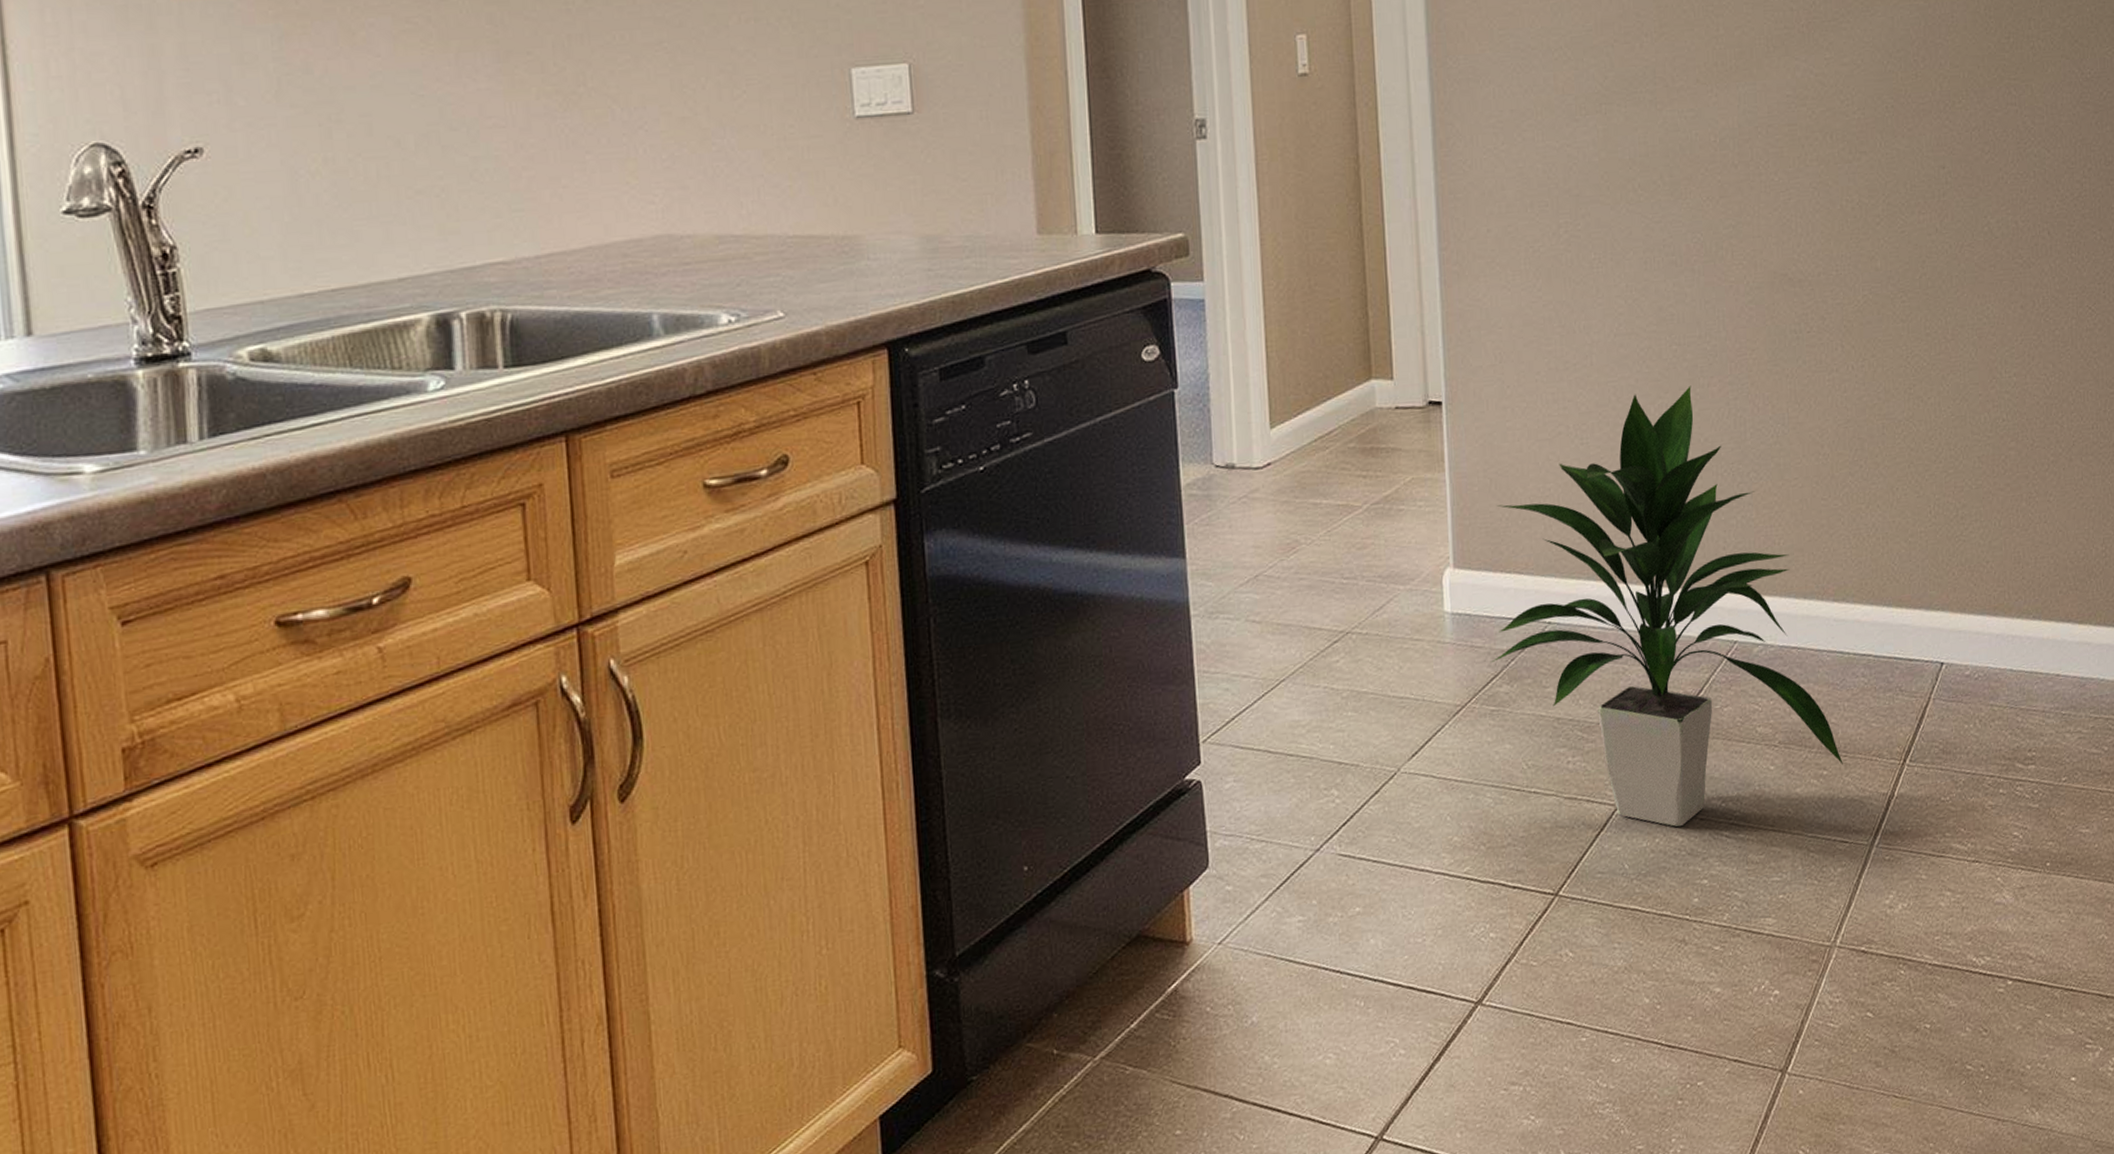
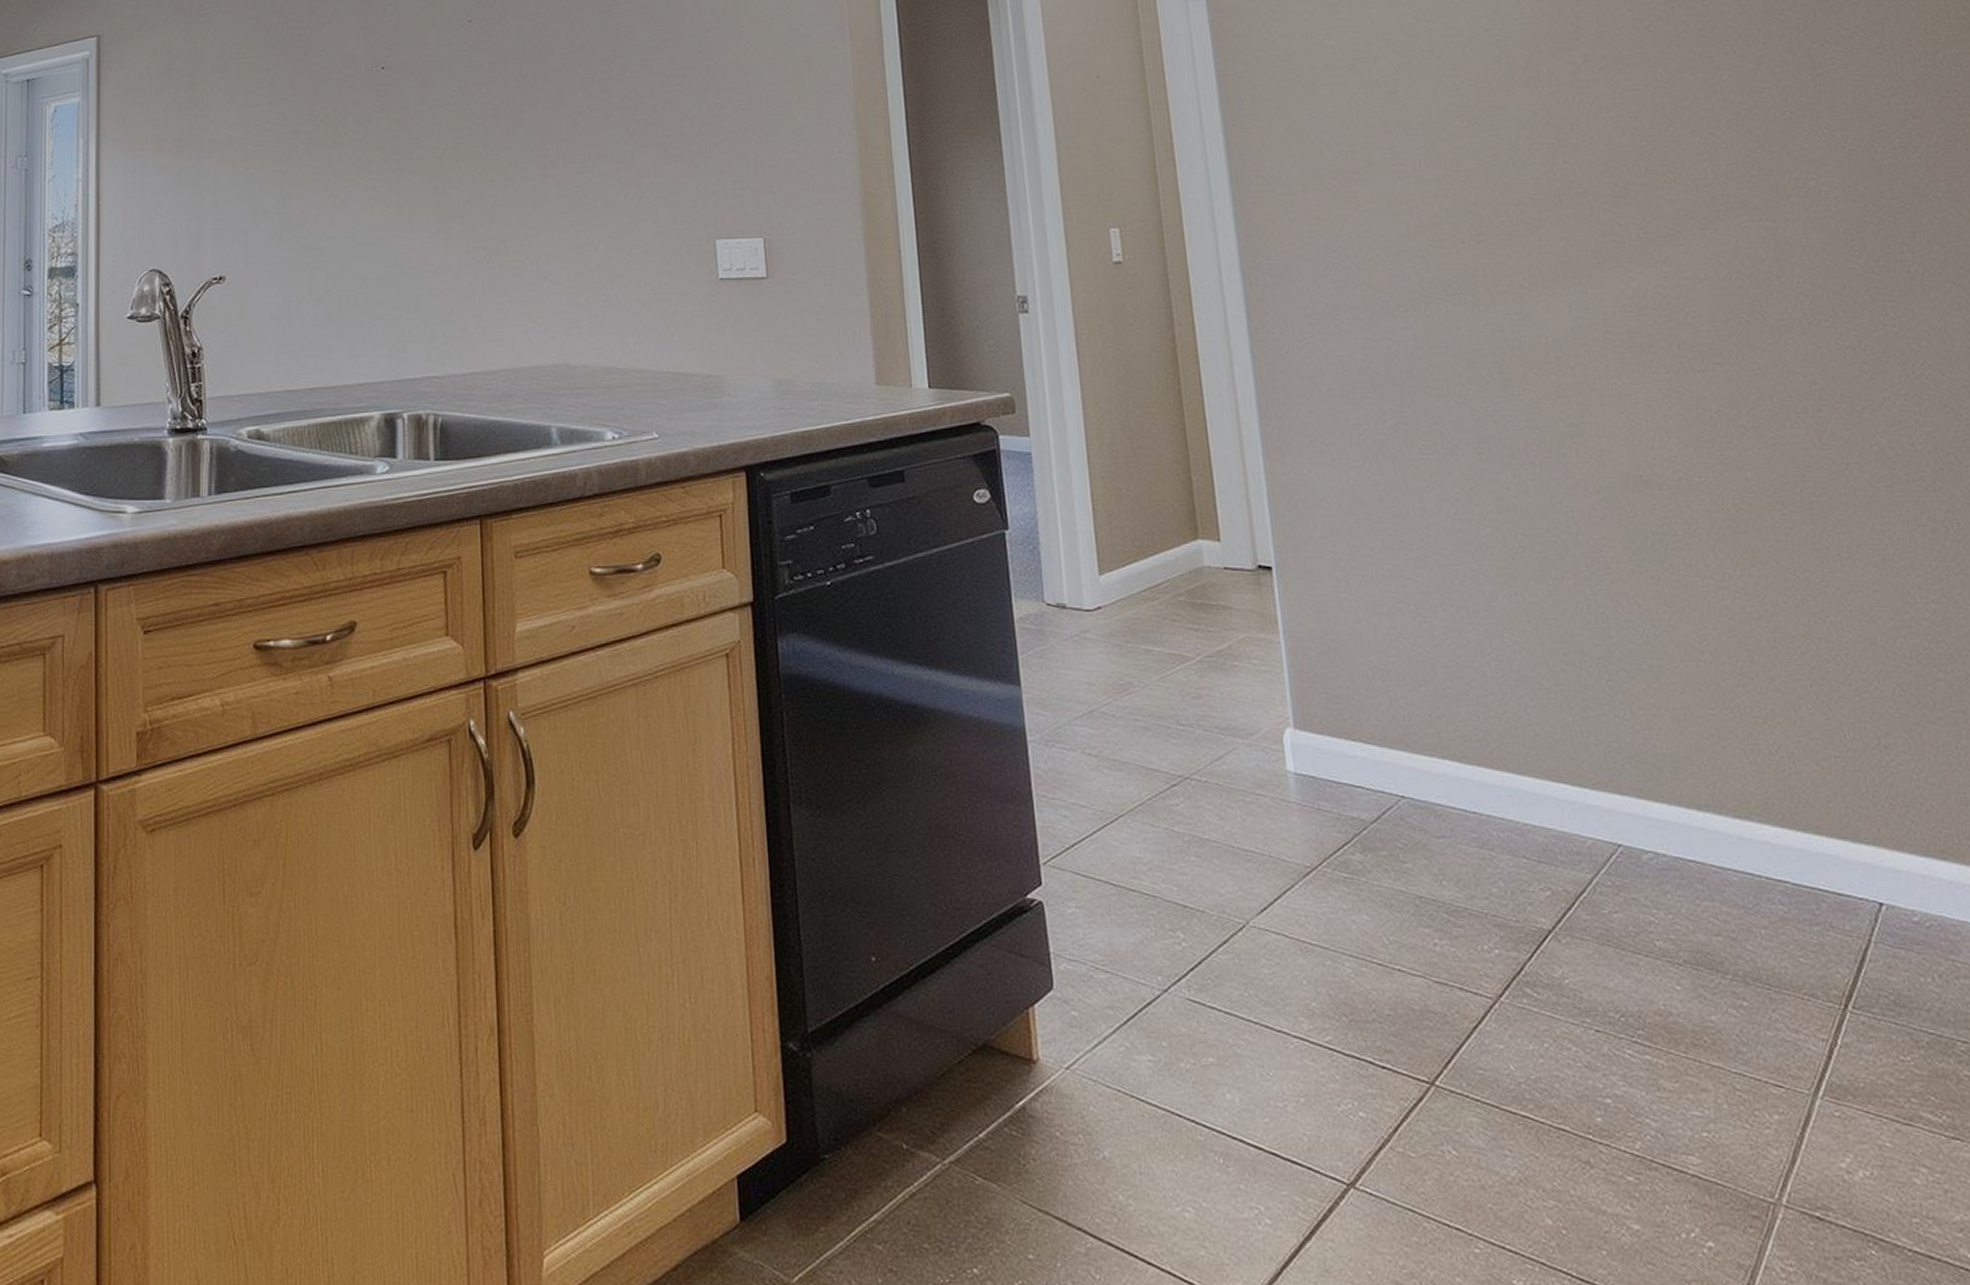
indoor plant: present [1490,385,1843,827] -> none [1337,576,1767,1034]

